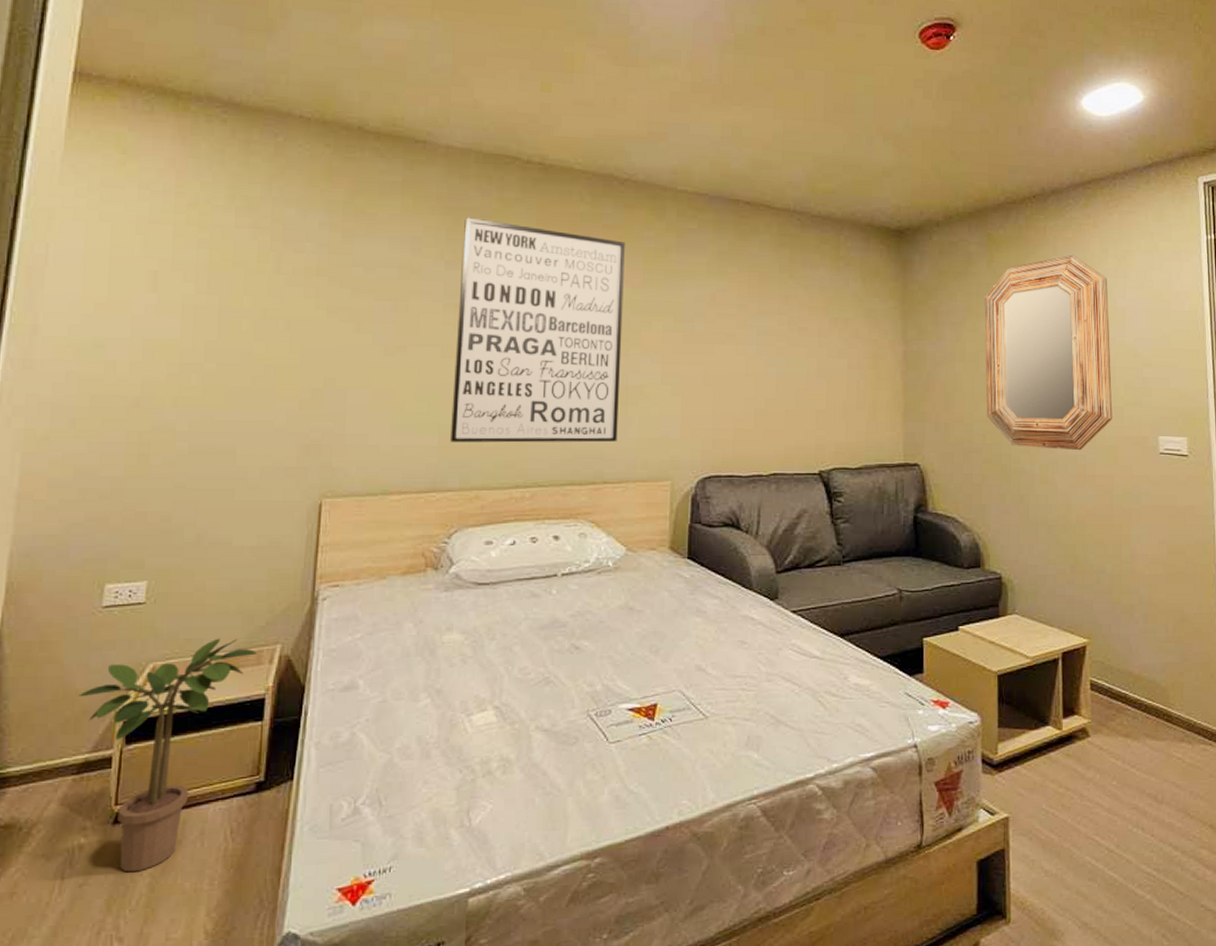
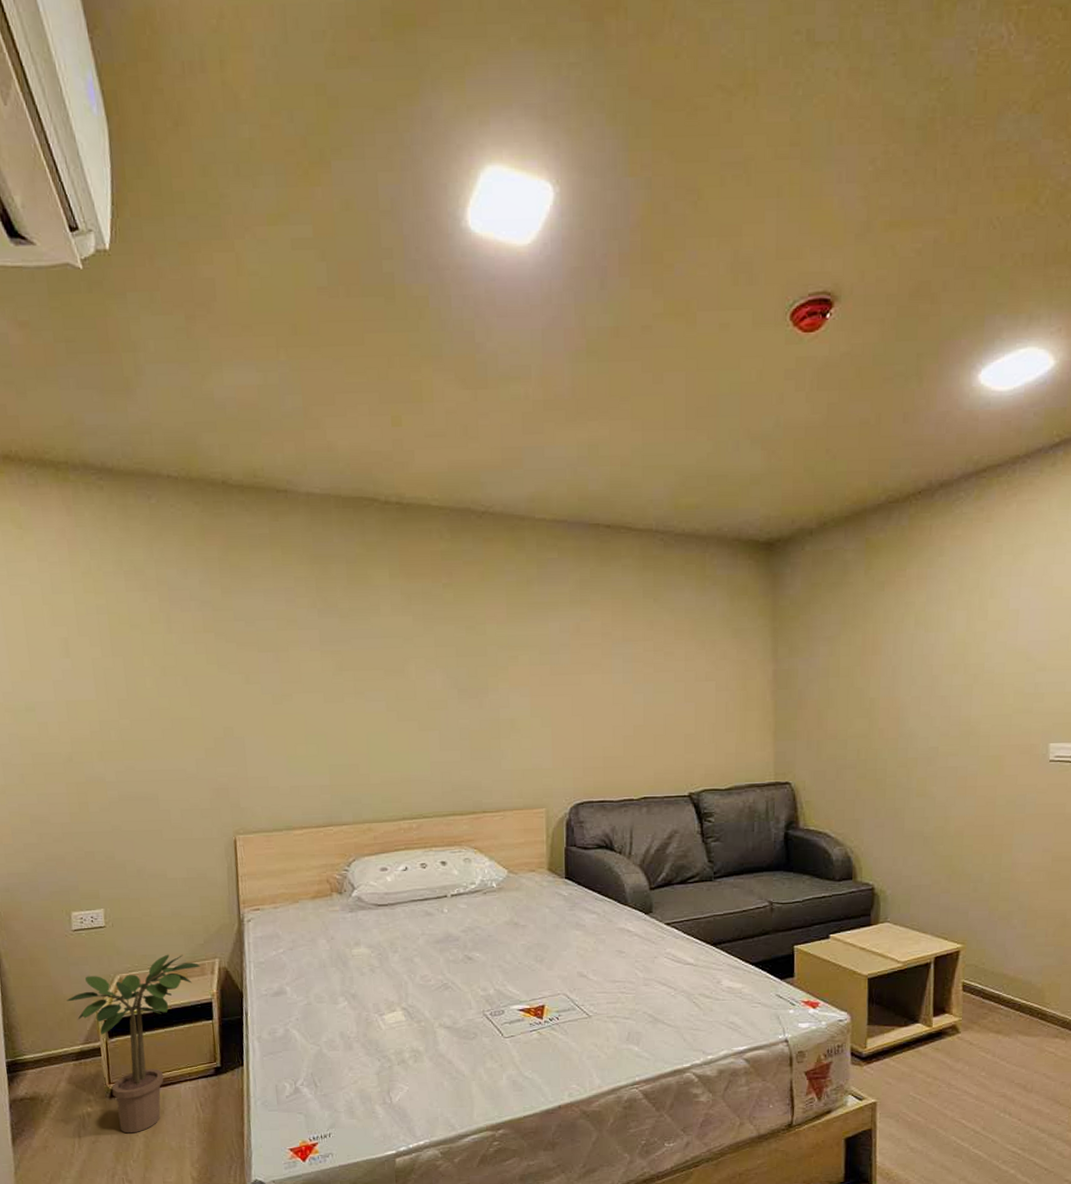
wall art: present [449,217,625,443] -> none [331,564,493,781]
home mirror: present [984,254,1113,450] -> none [861,554,1001,762]

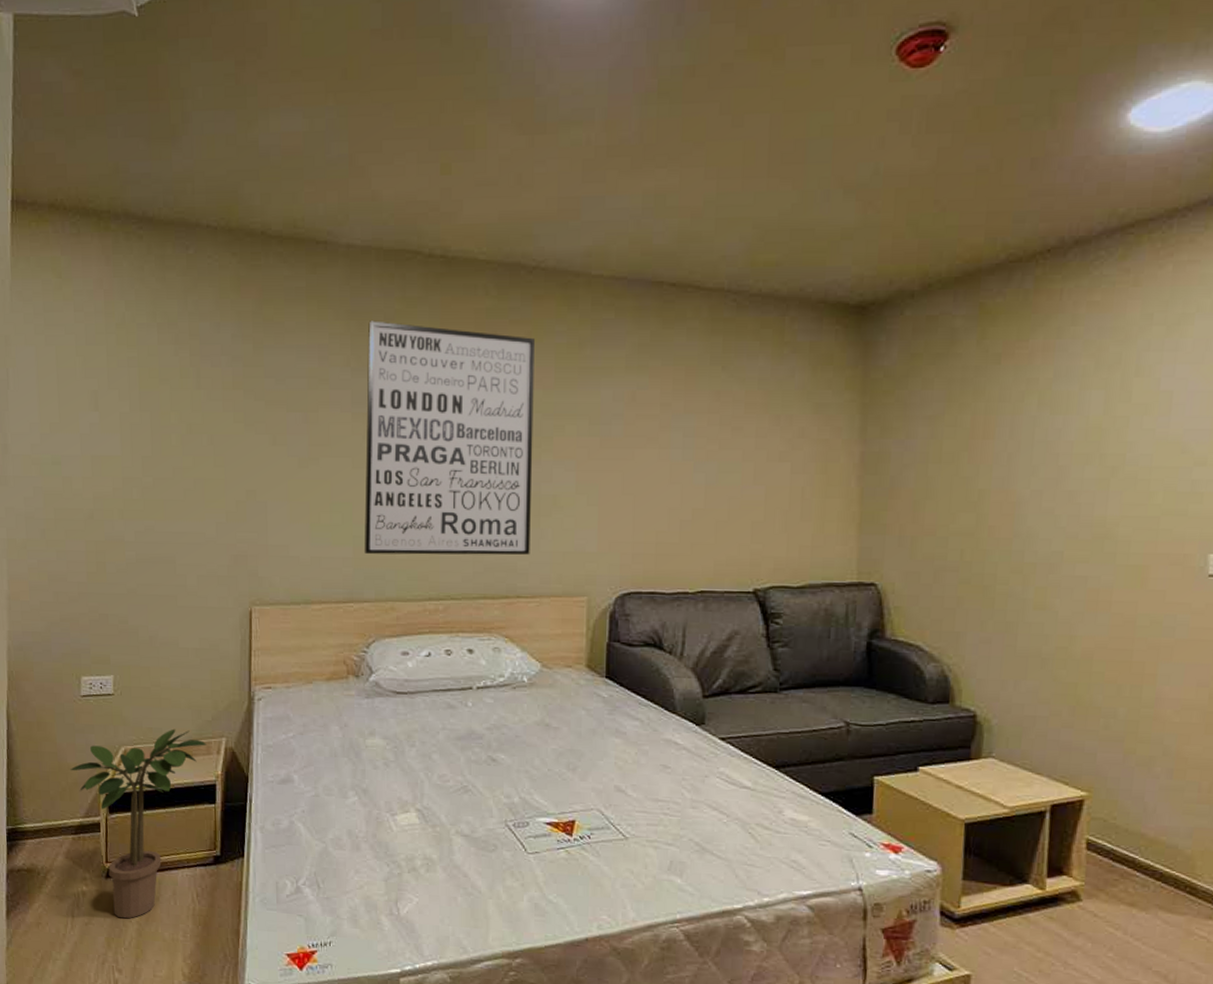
wall art: none [331,564,493,781] -> present [363,320,535,555]

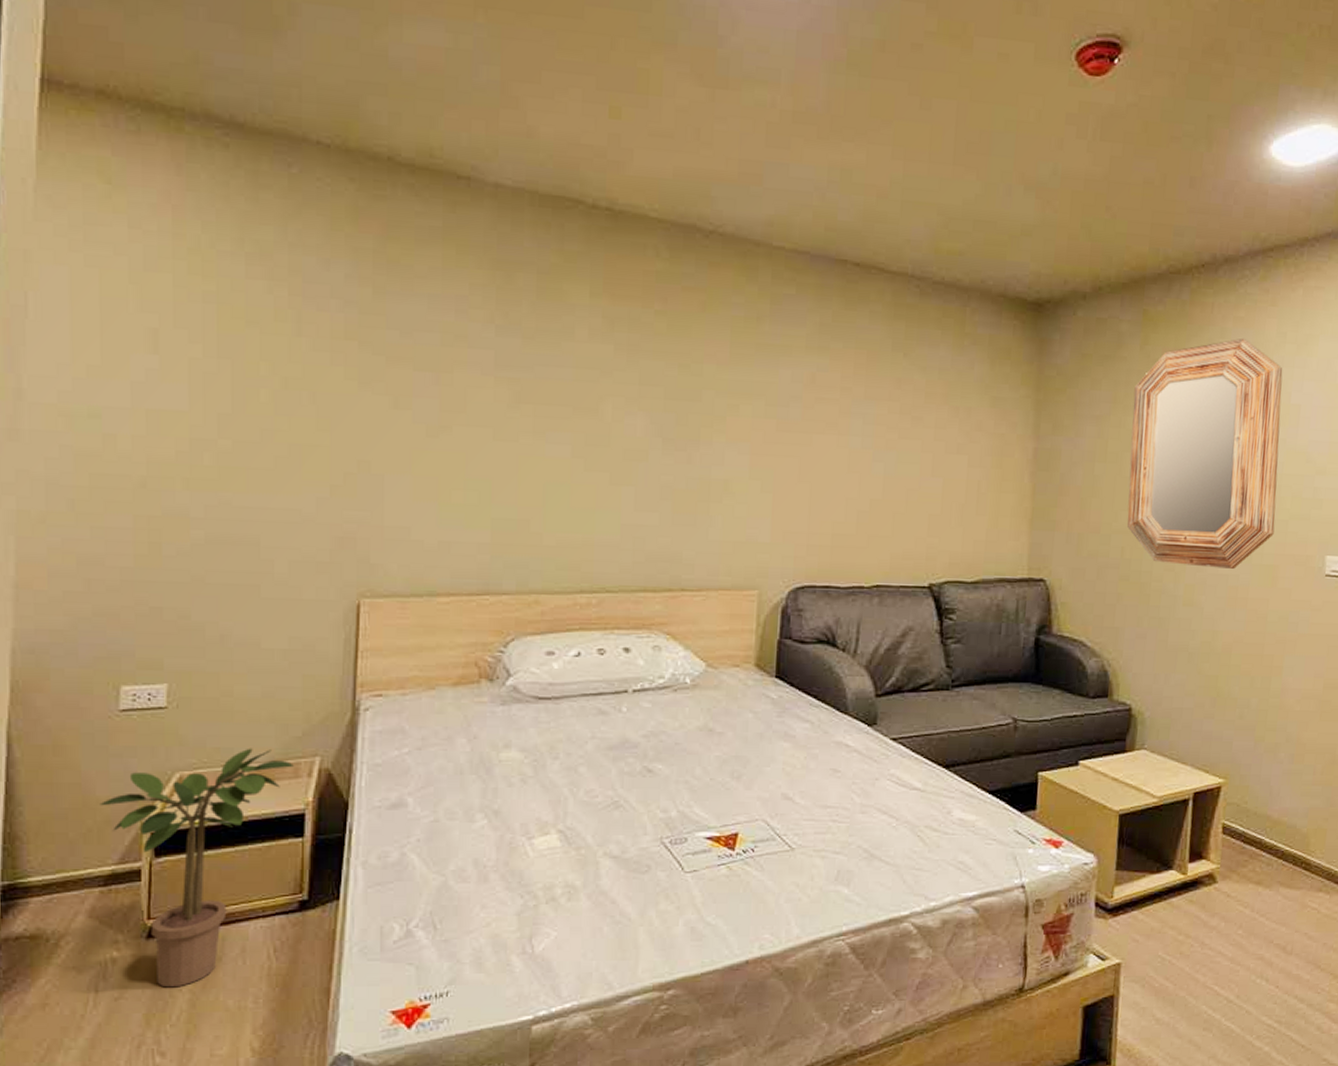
wall art: present [363,320,535,555] -> none [504,273,709,544]
home mirror: none [966,323,1150,570] -> present [1127,338,1283,569]

